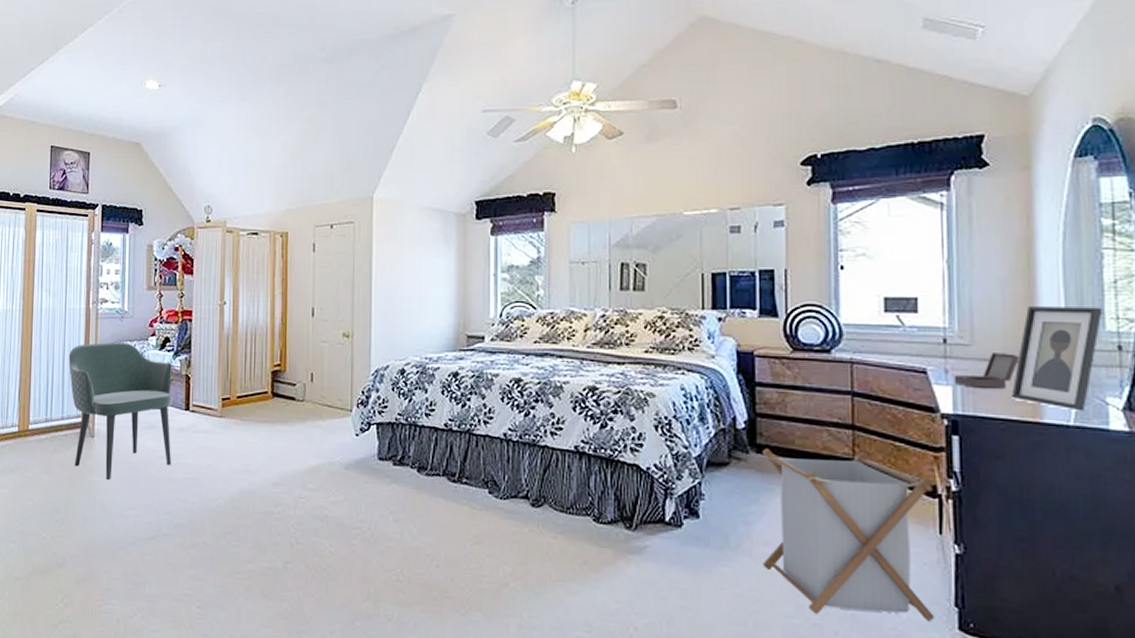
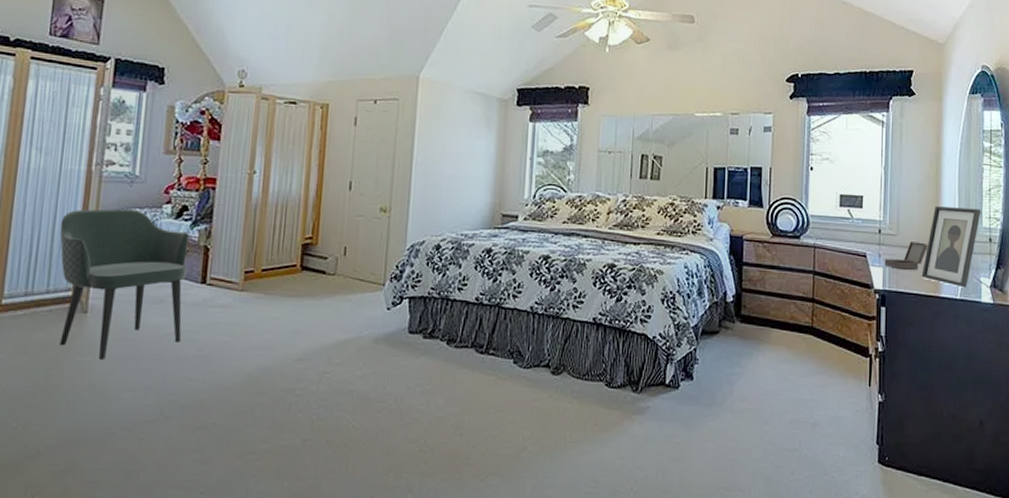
laundry basket: present [762,449,935,621] -> none [740,319,866,458]

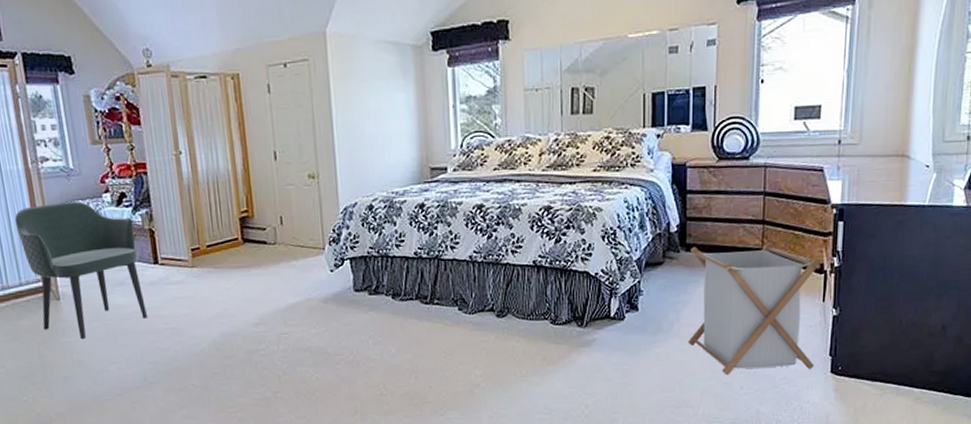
laundry basket: none [740,319,866,458] -> present [688,242,821,376]
jewelry box: present [884,242,928,270] -> none [843,149,895,180]
picture frame: present [921,206,981,288] -> none [885,104,960,193]

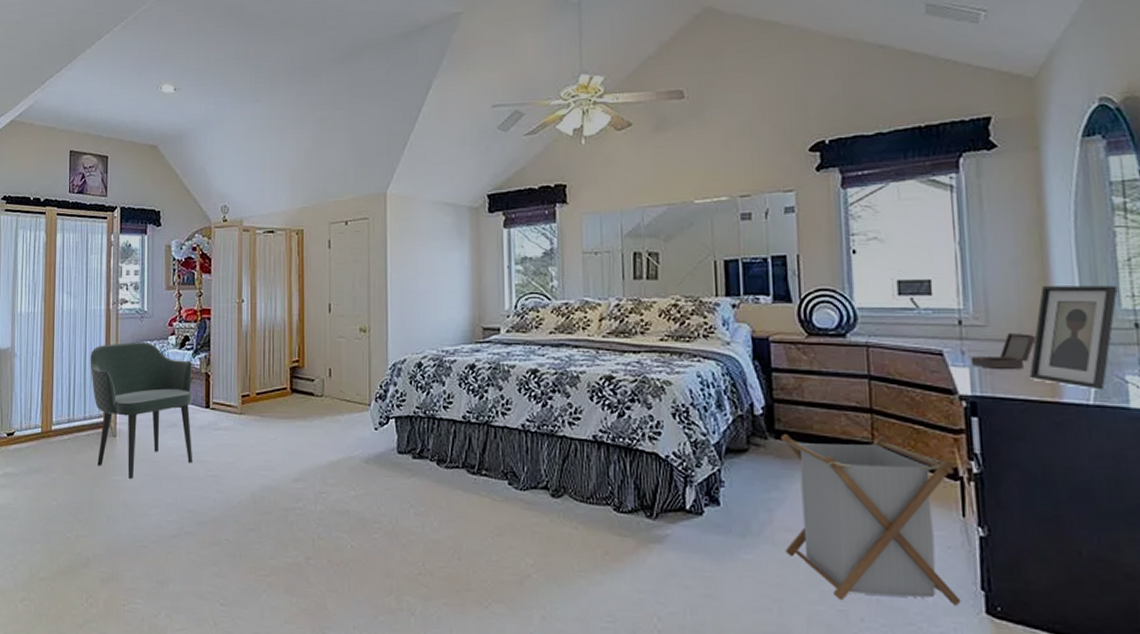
jewelry box: none [843,149,895,180] -> present [970,333,1036,369]
picture frame: none [885,104,960,193] -> present [1029,285,1118,390]

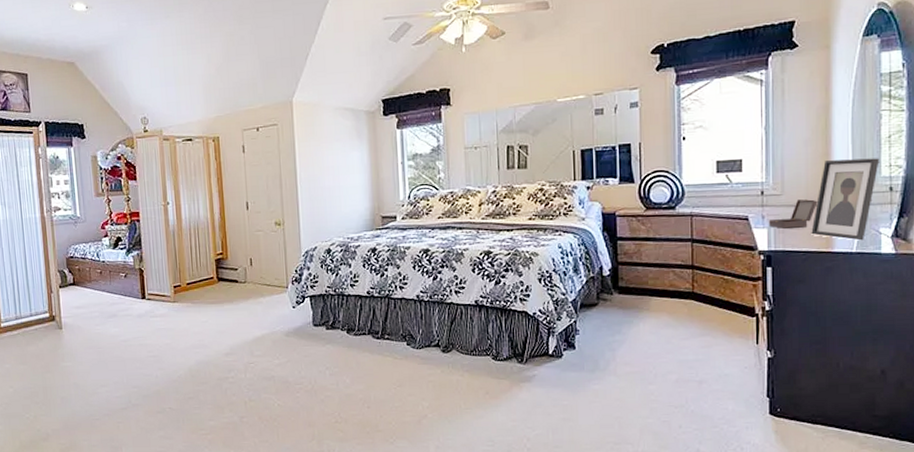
armchair: present [90,341,193,480] -> none [30,244,135,365]
laundry basket: present [781,435,961,605] -> none [623,286,752,414]

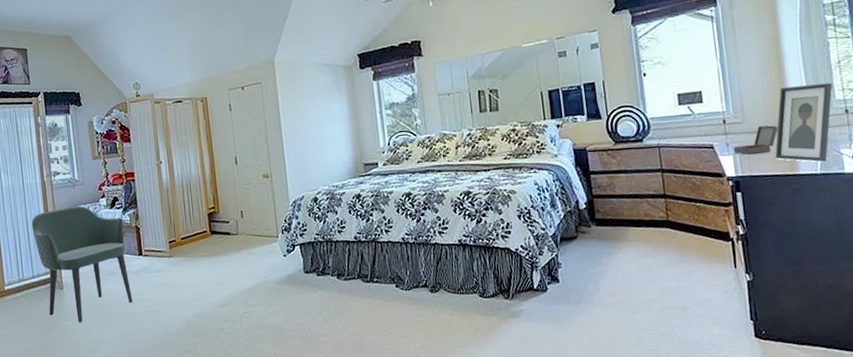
armchair: none [30,244,135,365] -> present [31,205,133,323]

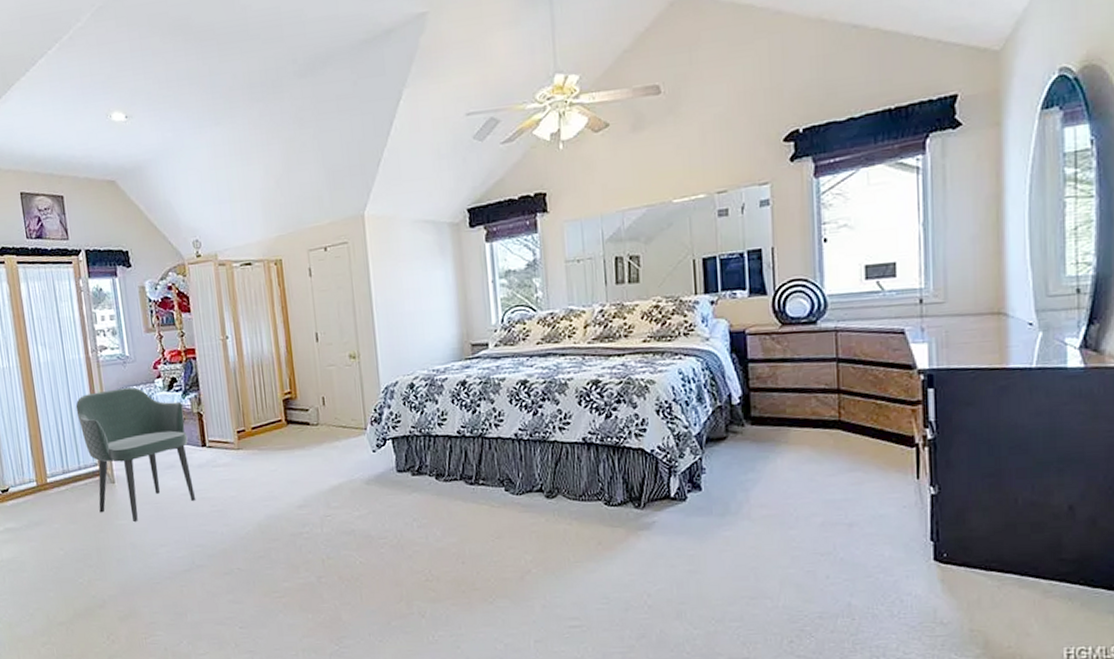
jewelry box: present [733,125,778,155] -> none [929,306,989,343]
picture frame: present [775,82,833,162] -> none [981,254,1064,354]

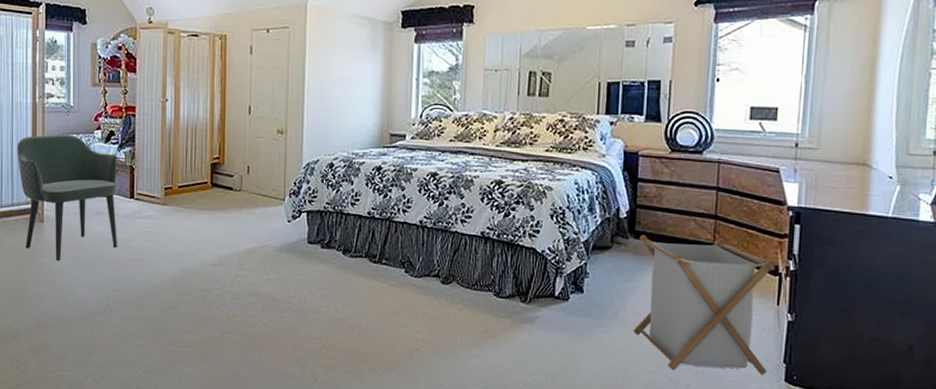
laundry basket: none [756,413,913,563] -> present [633,235,776,375]

